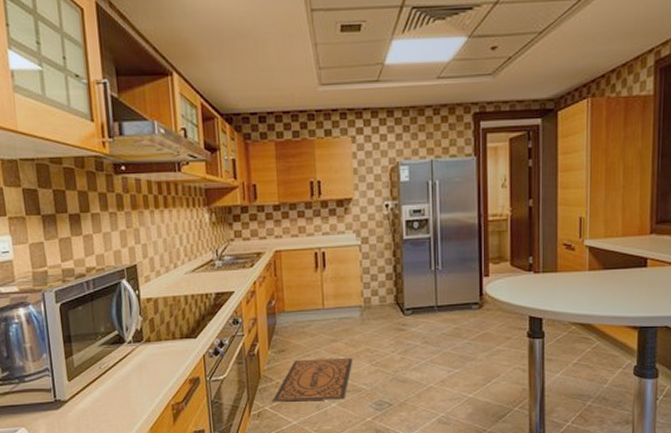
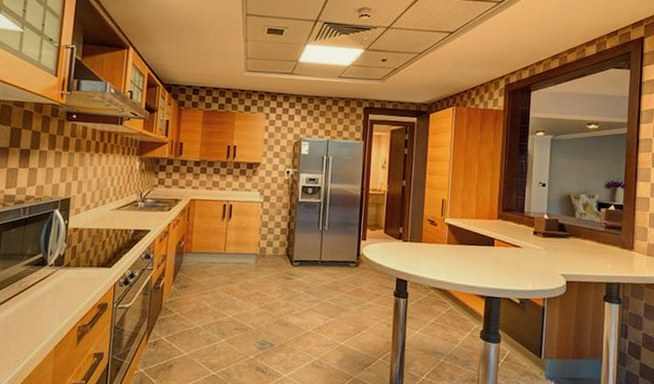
doormat: present [273,358,353,402] -> none [169,296,245,337]

